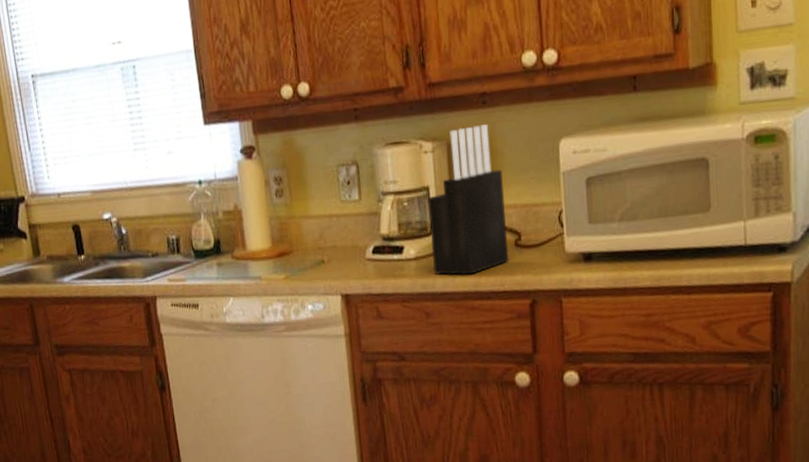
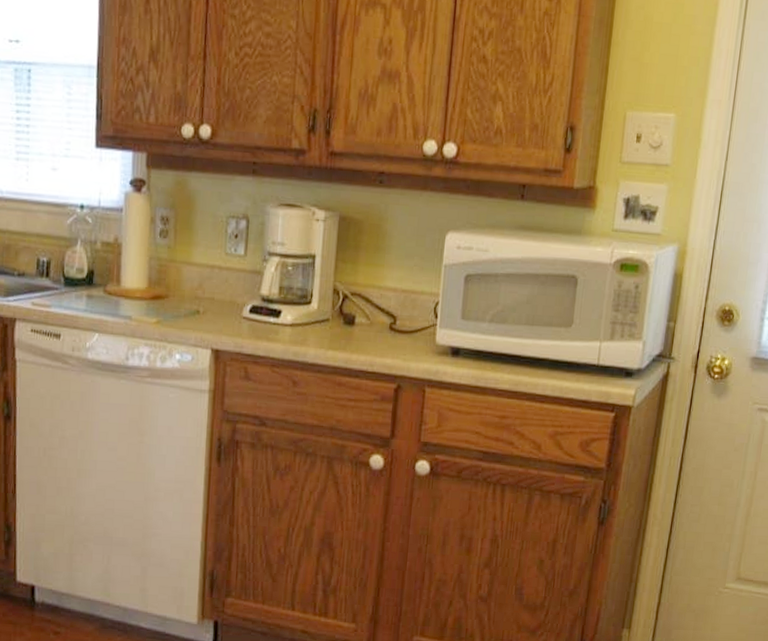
knife block: present [427,124,509,275] -> none [307,202,388,350]

